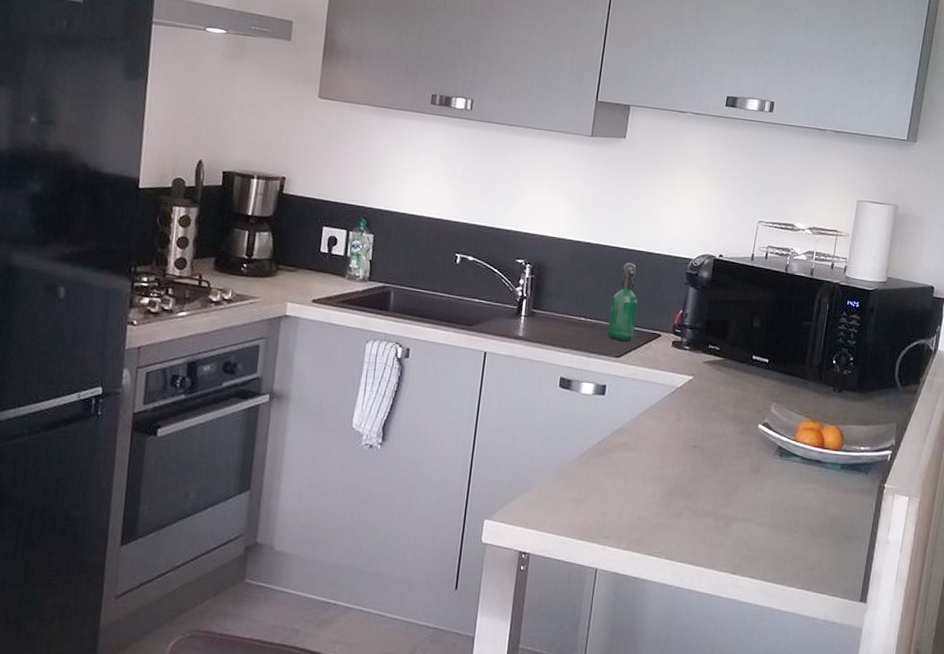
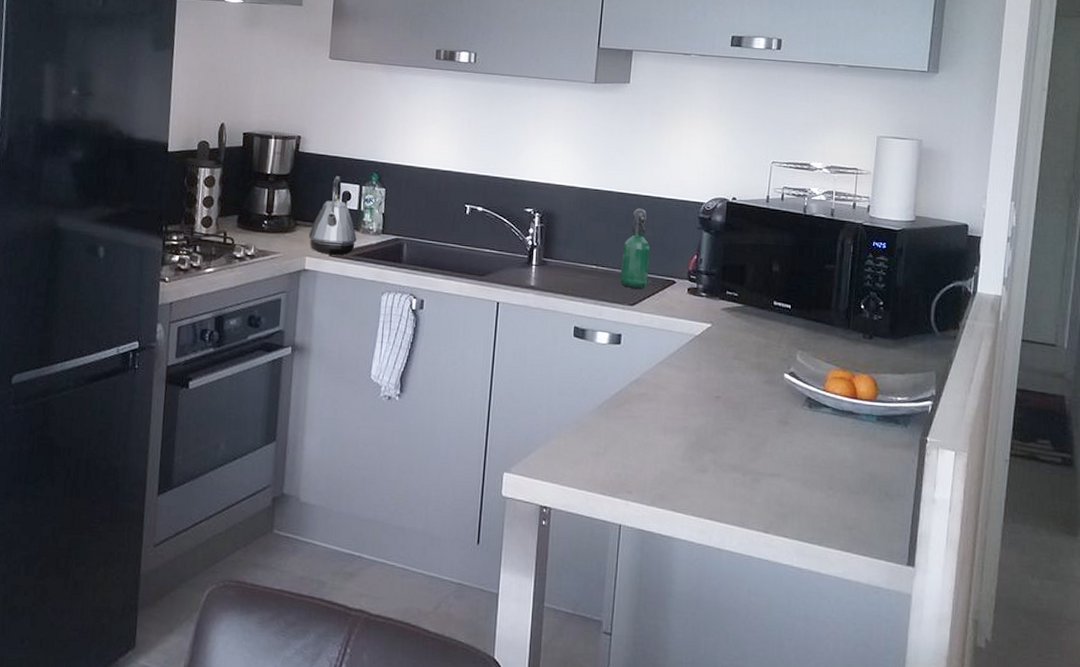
kettle: none [290,220,342,301] -> present [308,176,357,255]

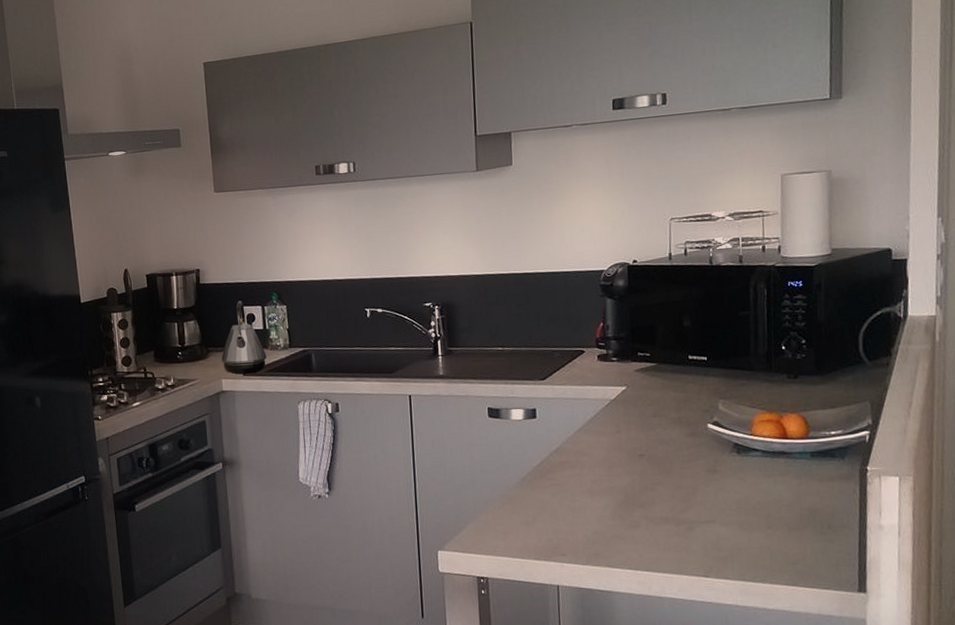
soap dispenser: present [620,208,651,289] -> none [526,285,556,364]

